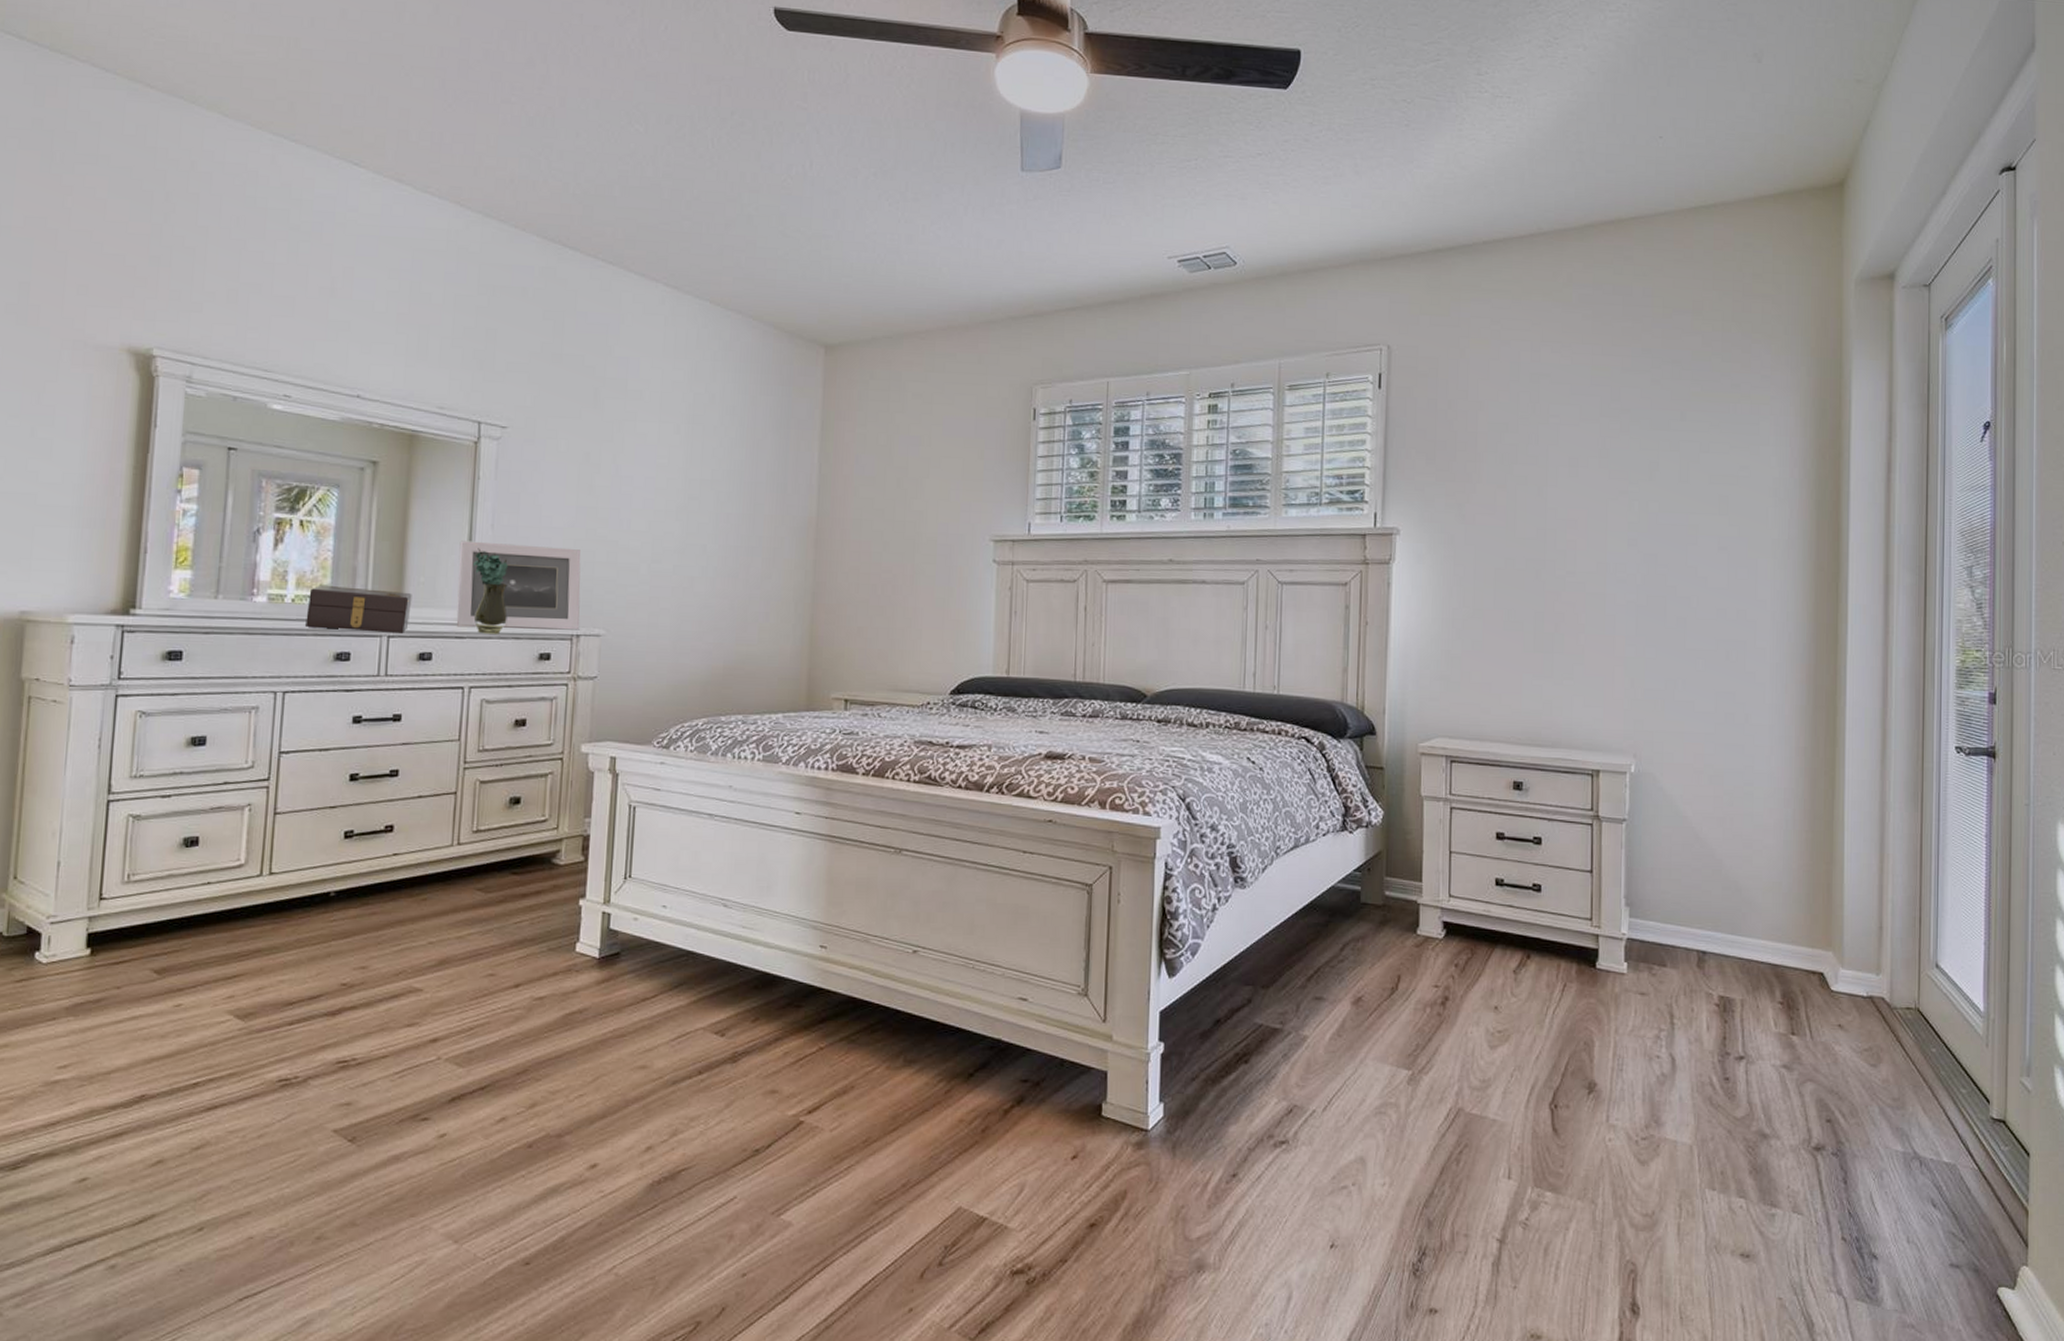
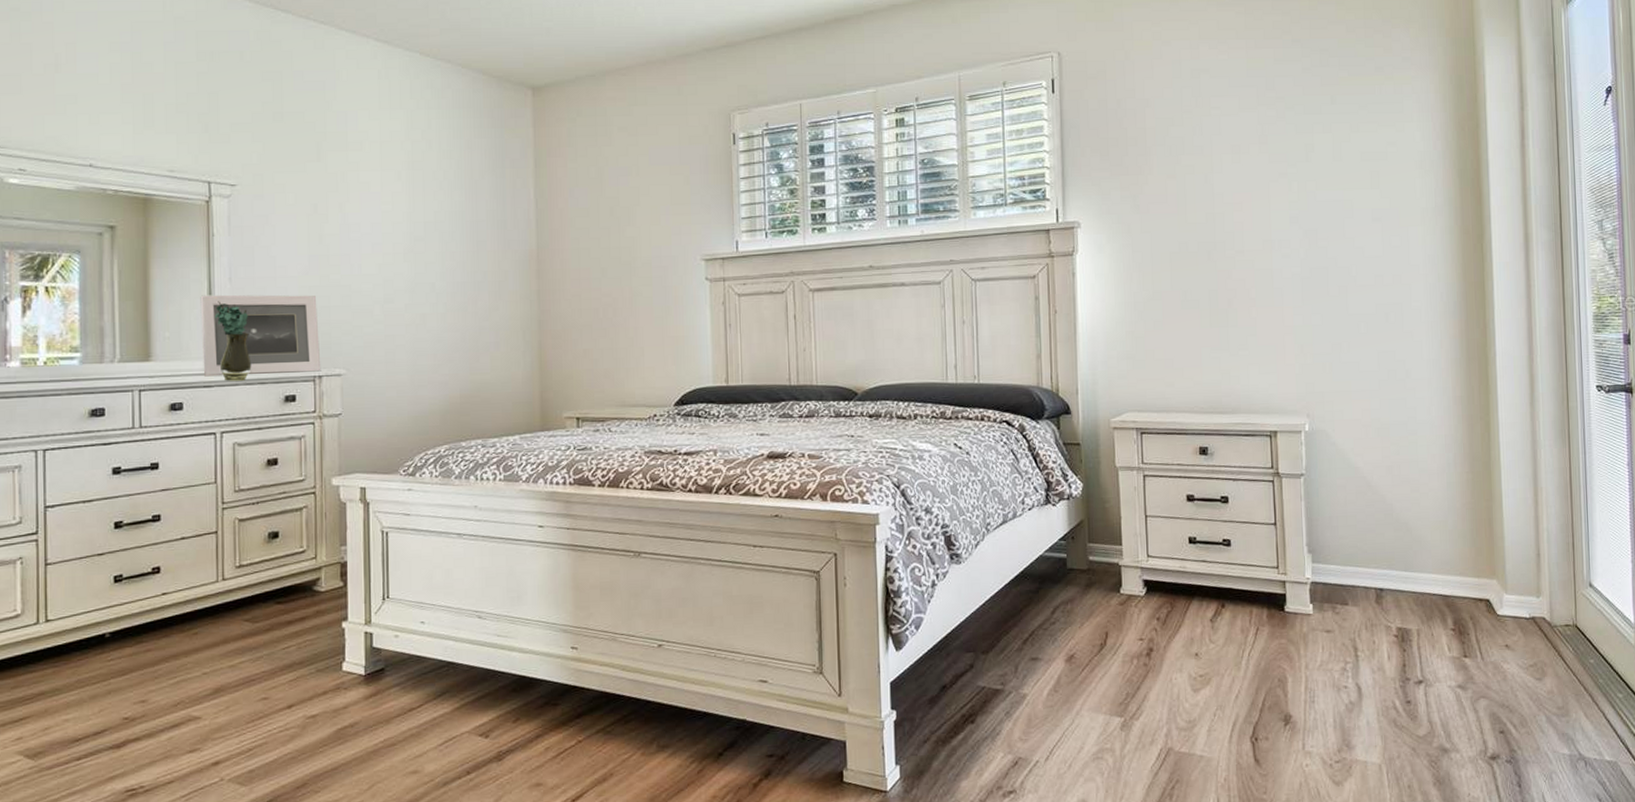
jewelry box: present [305,584,412,635] -> none [59,346,159,388]

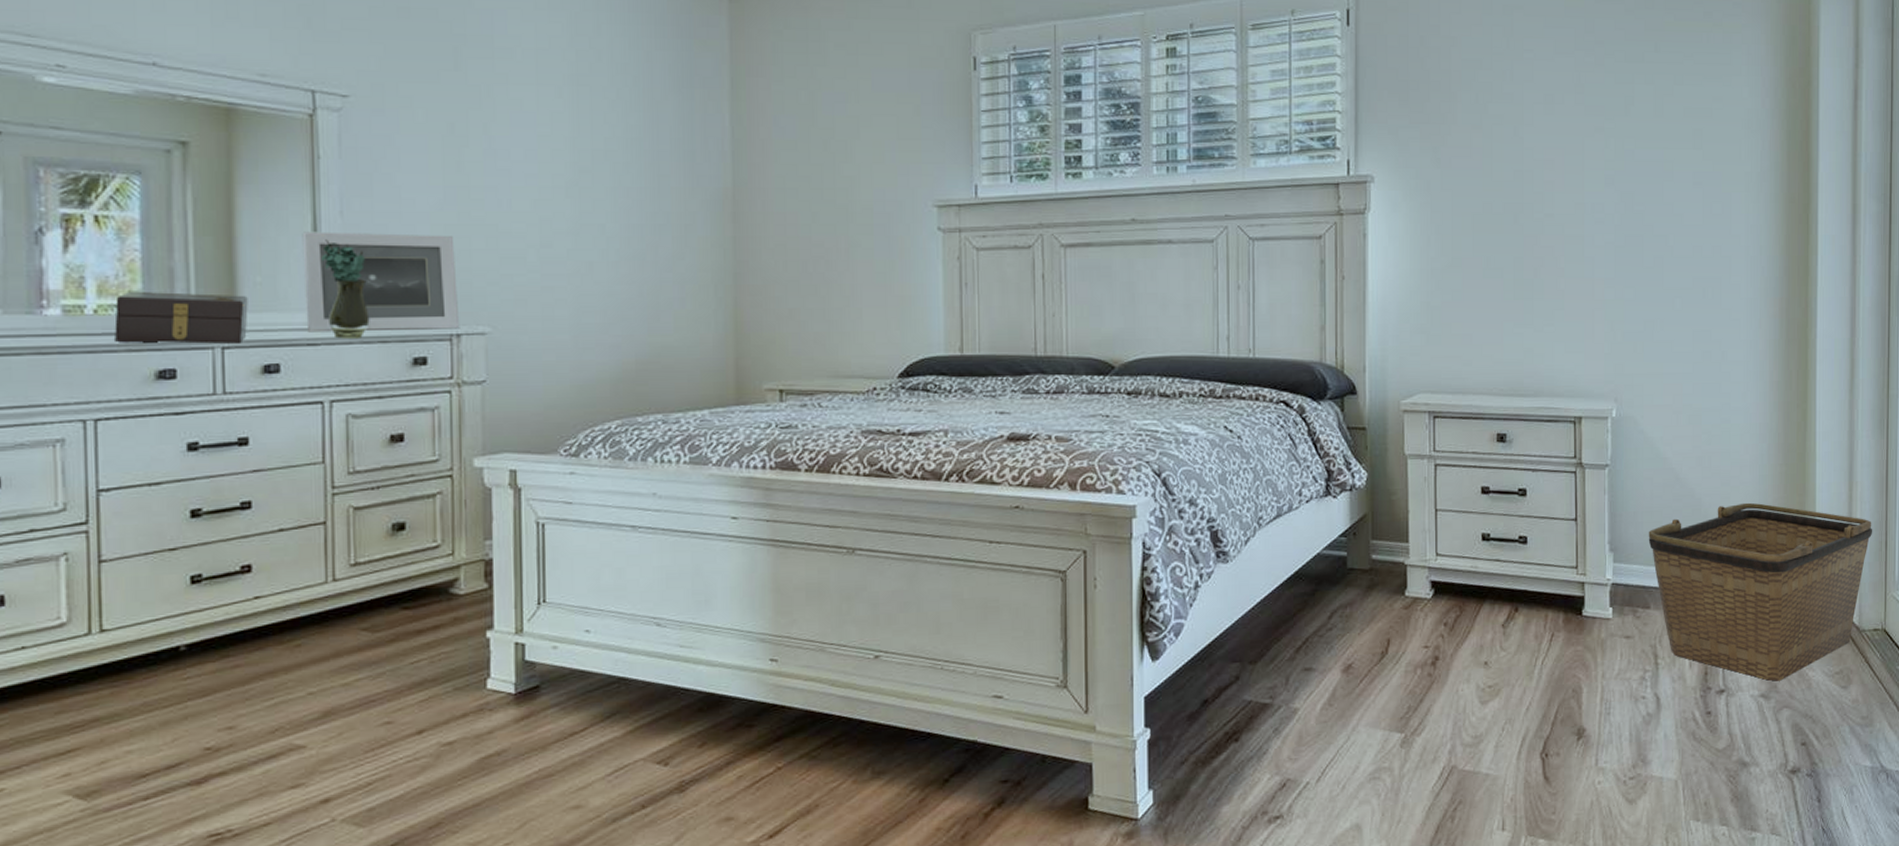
jewelry box: none [59,346,159,388] -> present [114,291,248,345]
bicycle basket: none [1343,507,1560,673] -> present [1648,502,1873,681]

